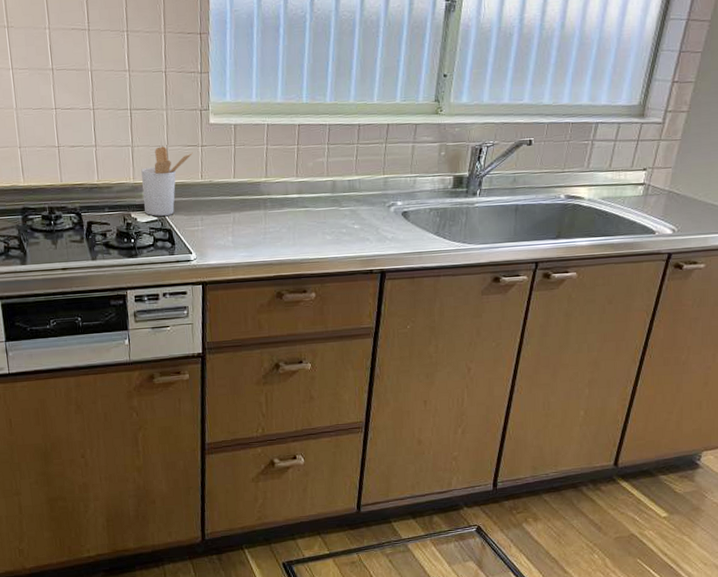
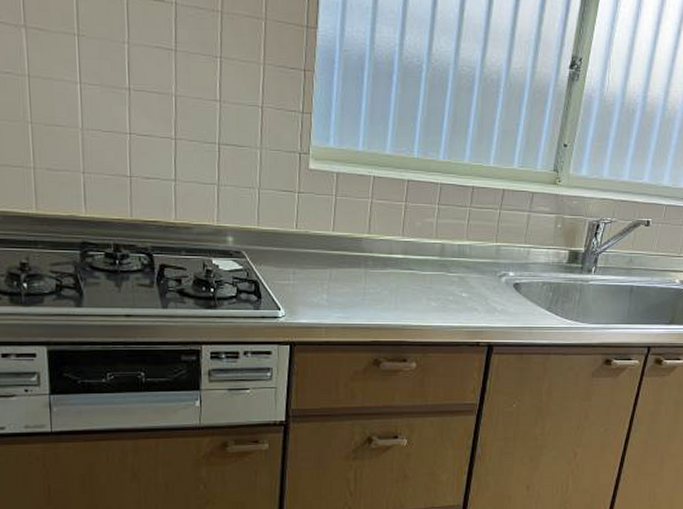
utensil holder: present [141,146,193,216] -> none [227,188,288,265]

